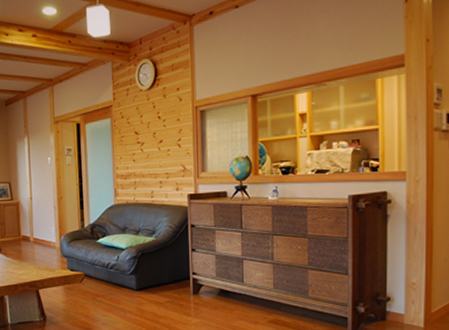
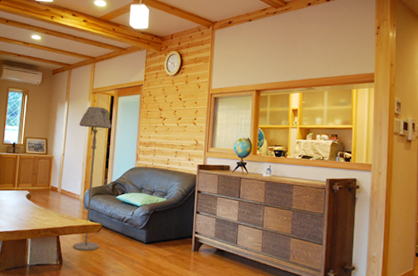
floor lamp: none [43,138,84,304] -> present [72,106,112,251]

